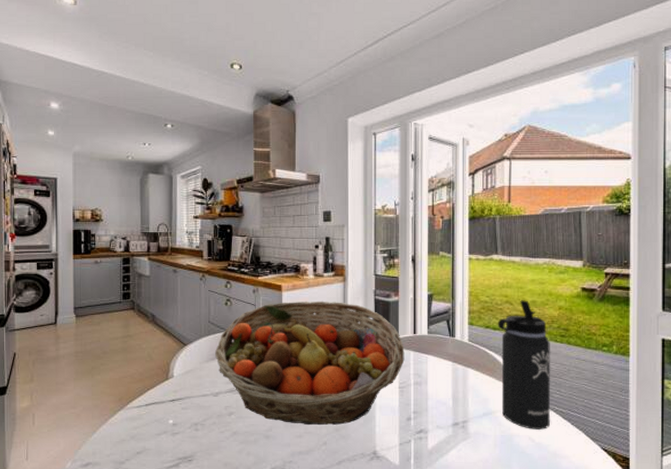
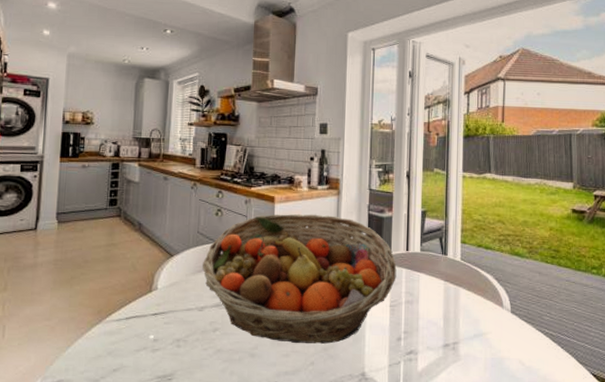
thermos bottle: present [497,300,551,429] -> none [489,219,541,353]

